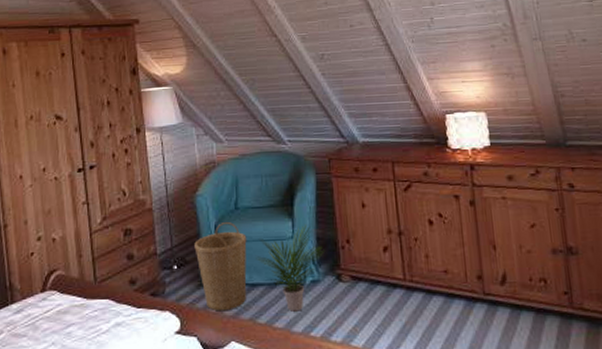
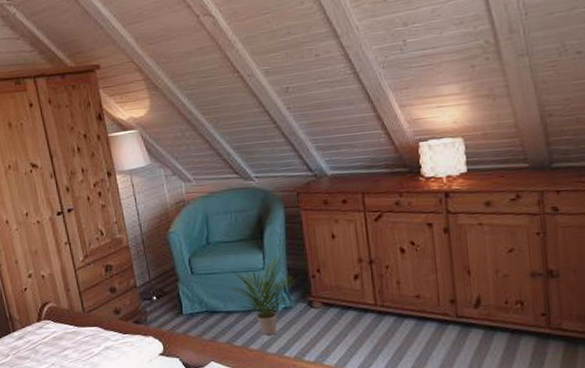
basket: present [194,221,247,312] -> none [170,255,222,336]

